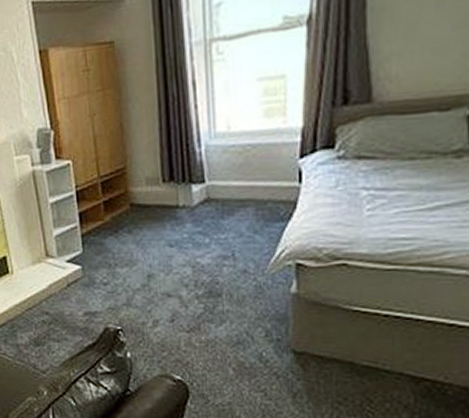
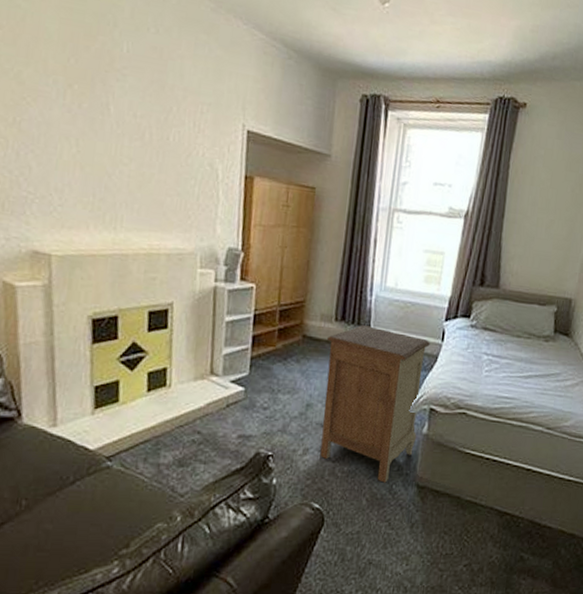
nightstand: none [156,181,284,351] -> present [320,325,430,483]

